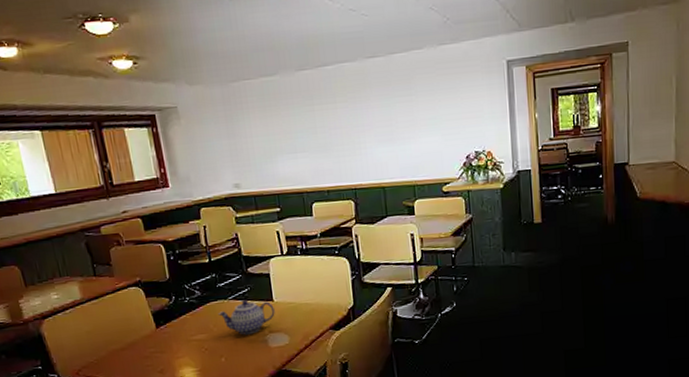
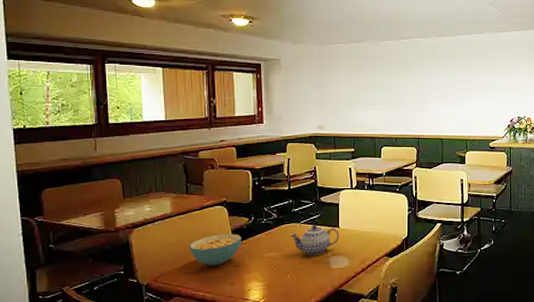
cereal bowl: none [108,317,166,354] -> present [189,234,242,266]

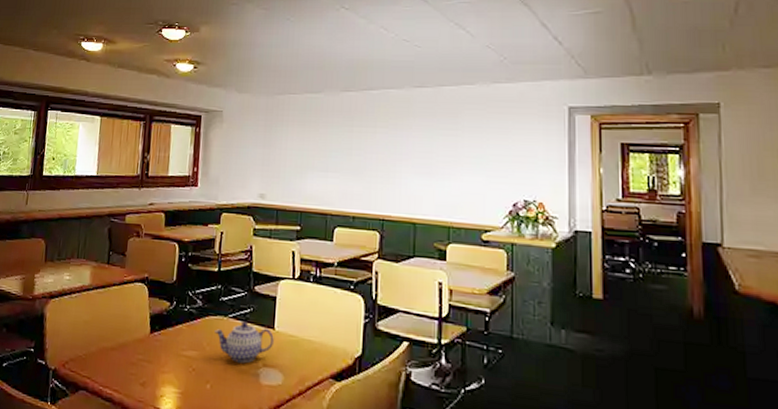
cereal bowl: present [189,234,242,266] -> none [103,318,160,358]

